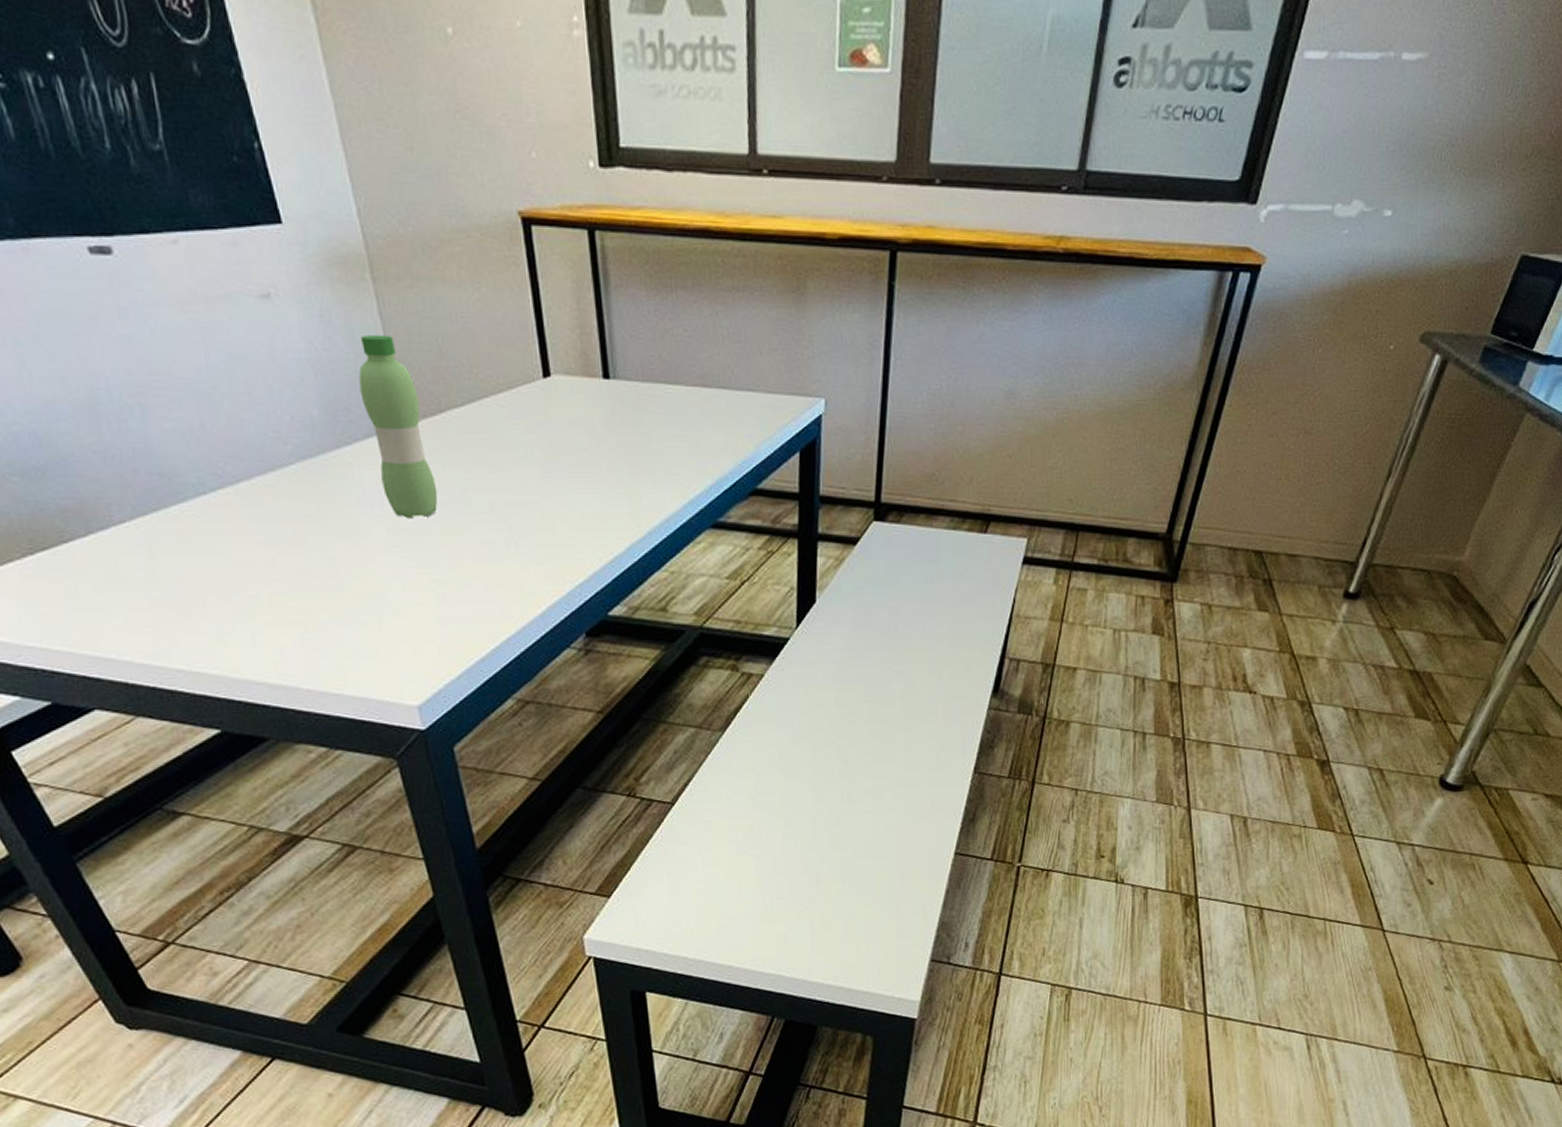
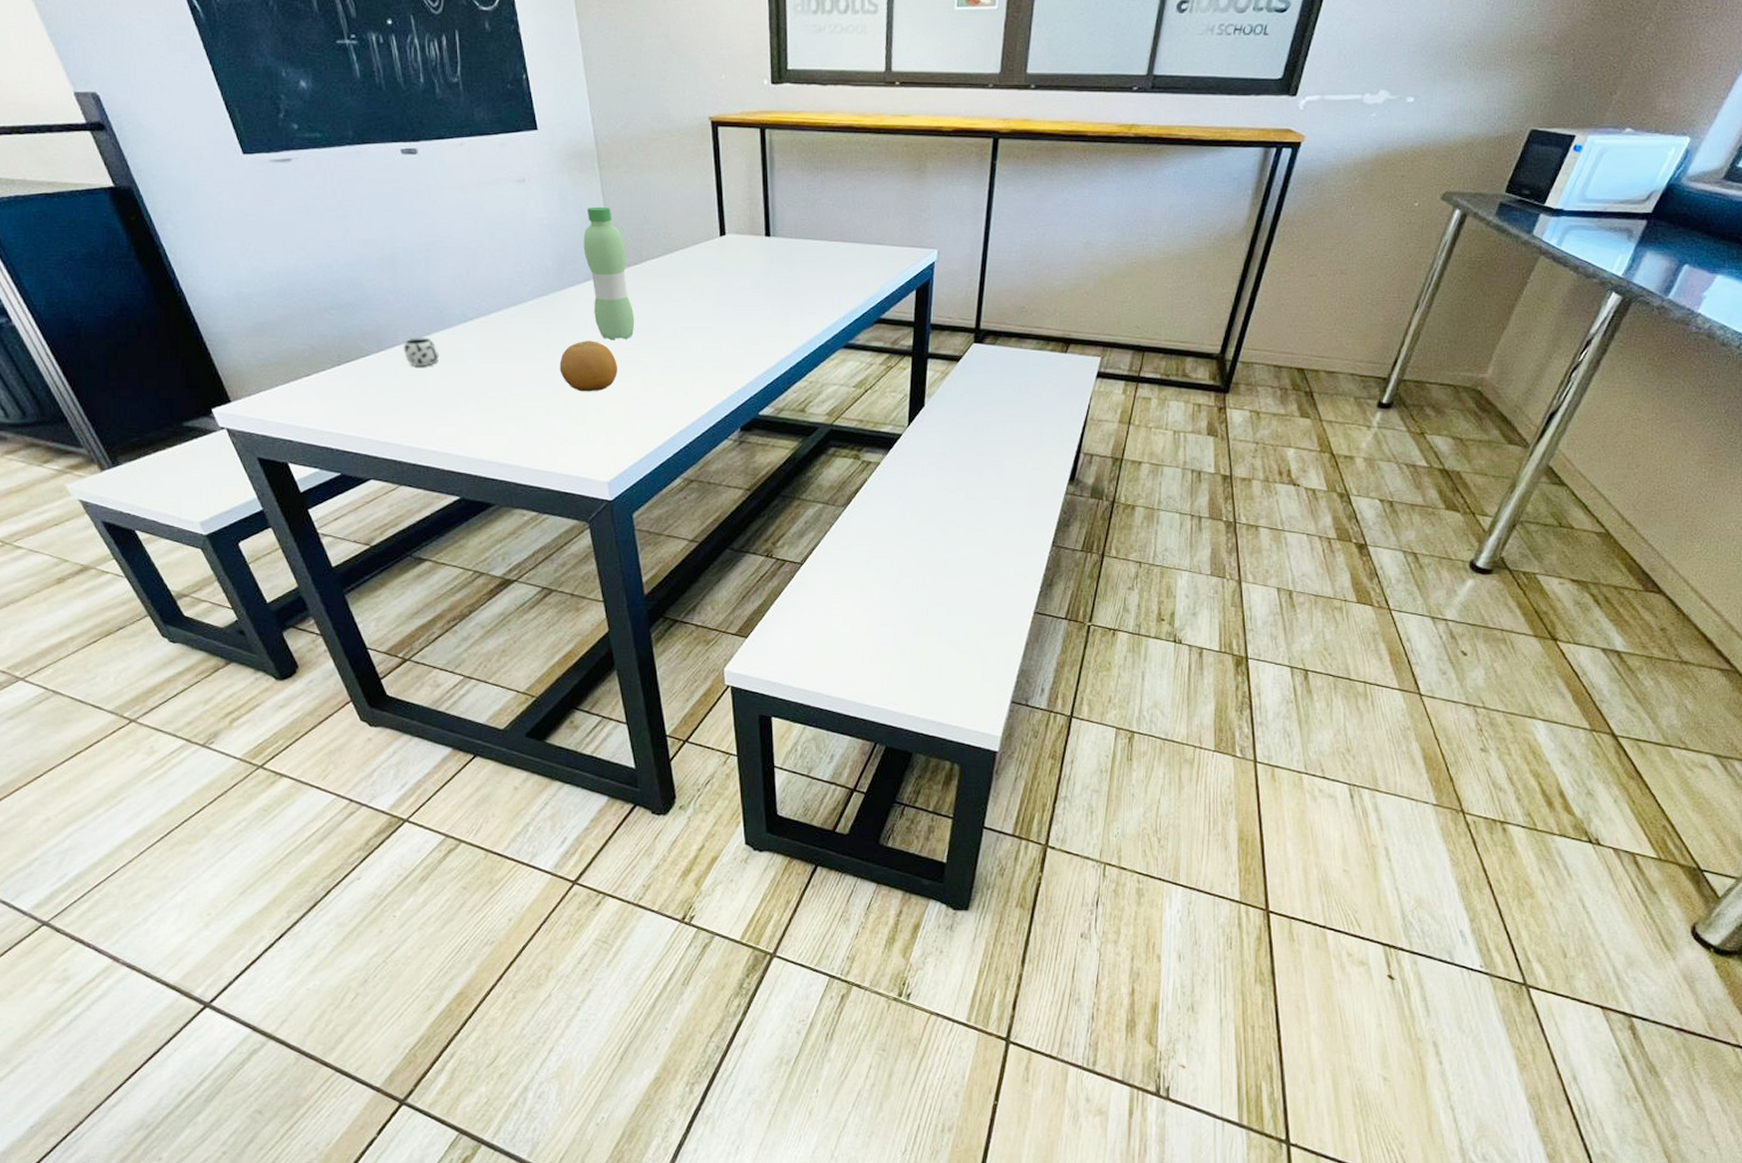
mug: none [121,515,173,555] -> present [403,338,439,366]
fruit: none [340,519,420,588] -> present [559,341,617,392]

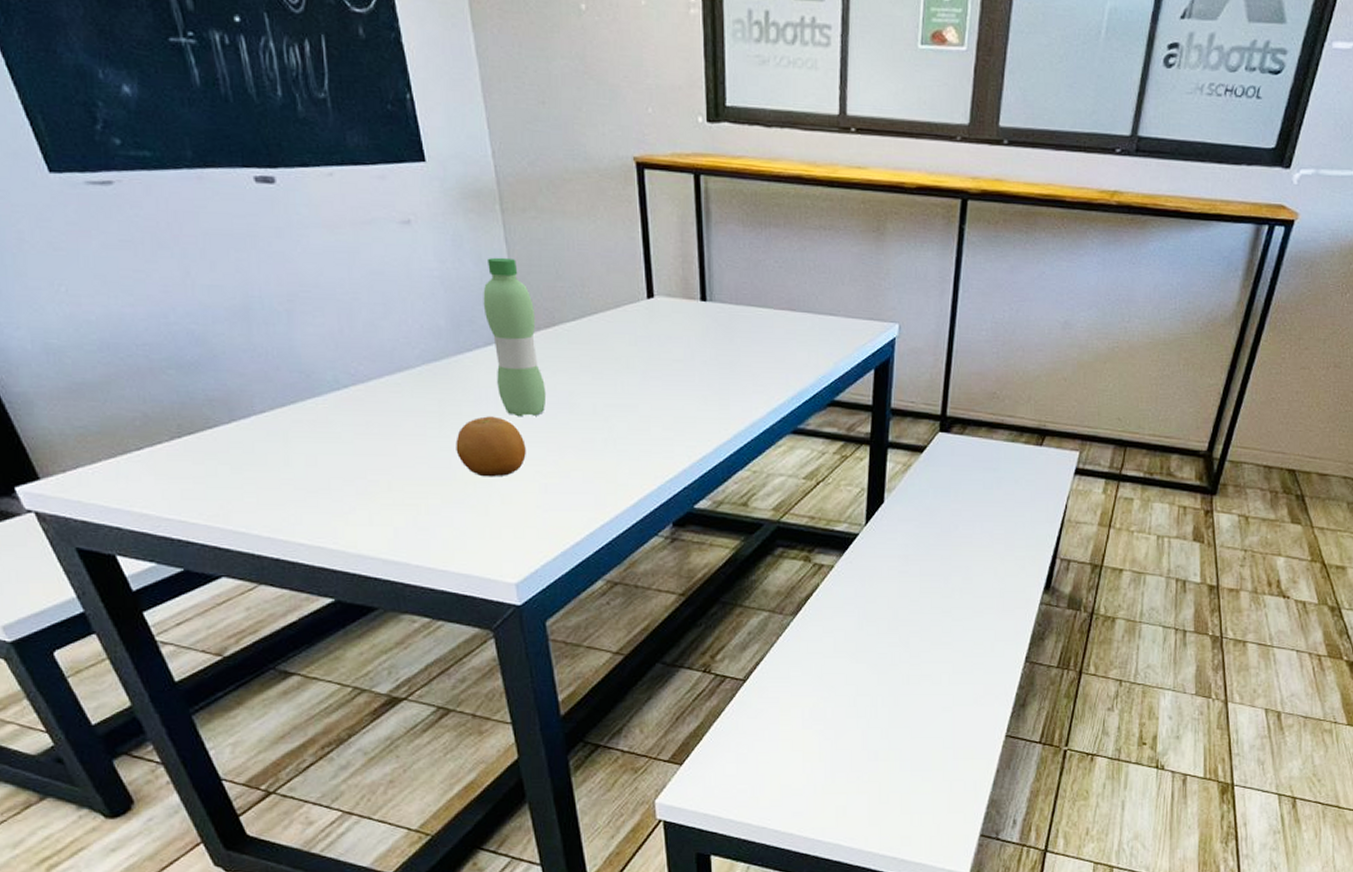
mug: present [403,338,439,366] -> none [261,407,306,441]

